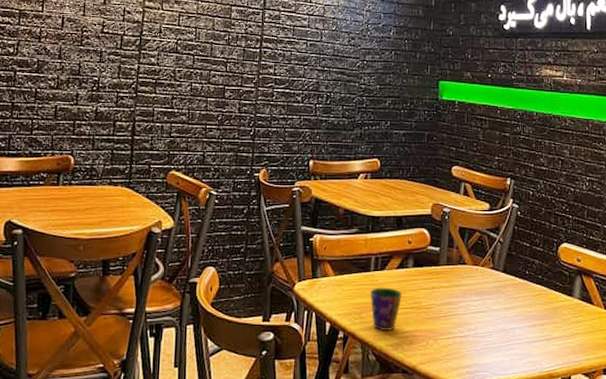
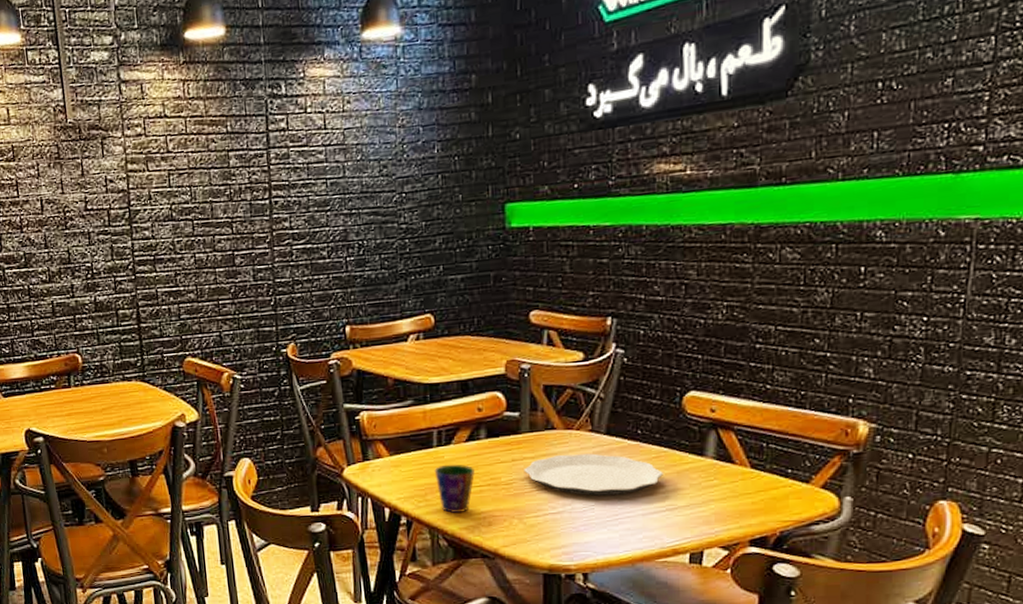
plate: none [440,287,543,324] -> present [524,453,663,496]

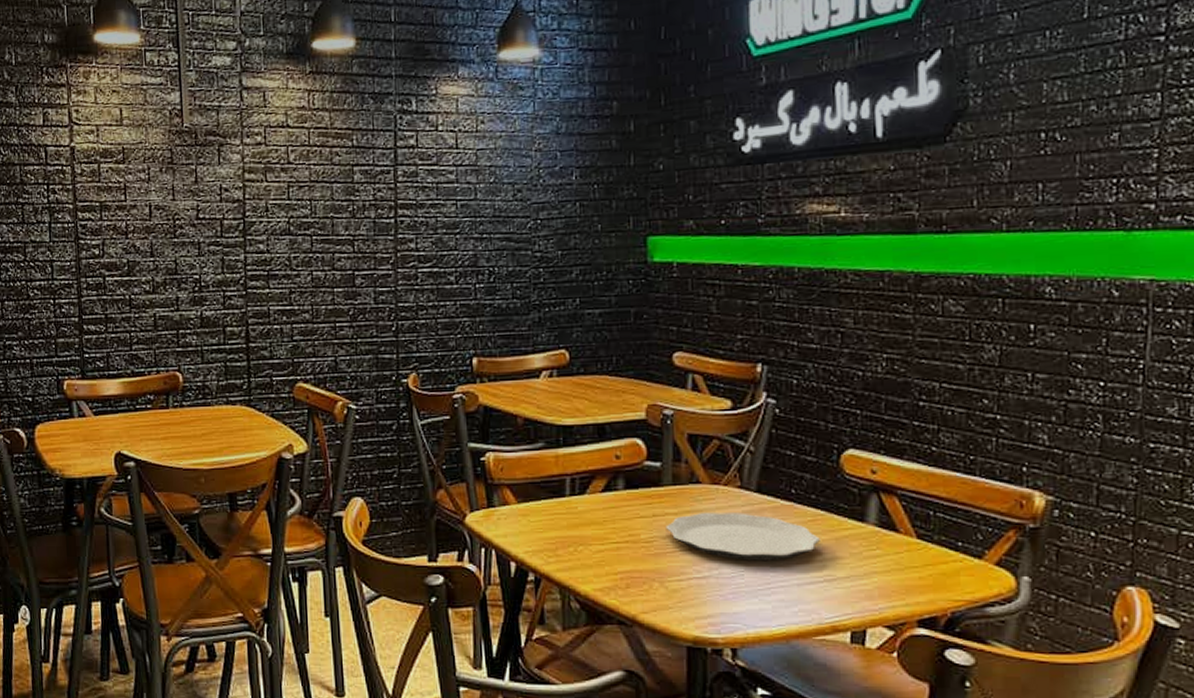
cup: present [434,464,476,513] -> none [566,516,613,571]

